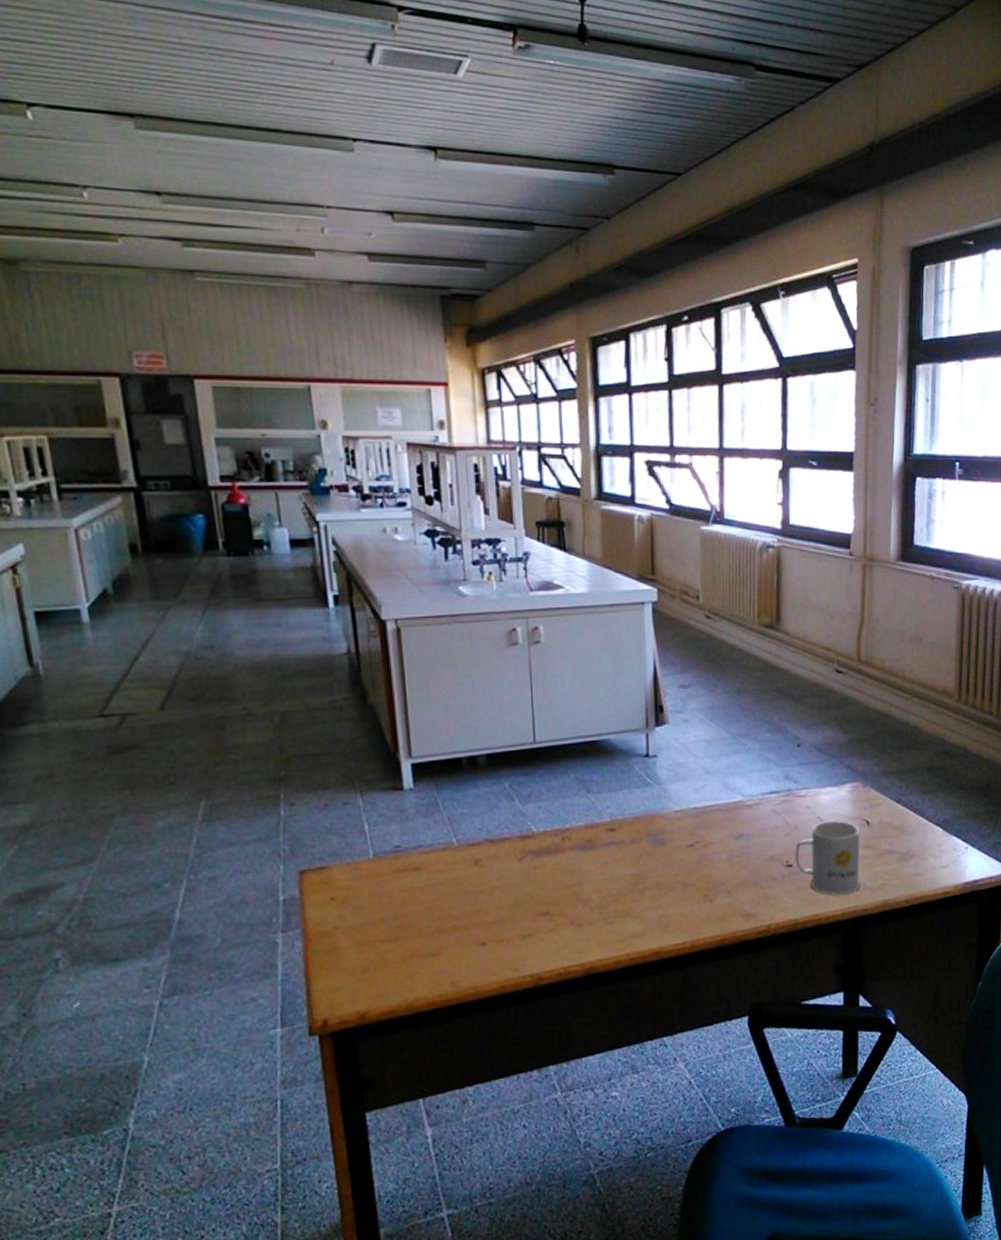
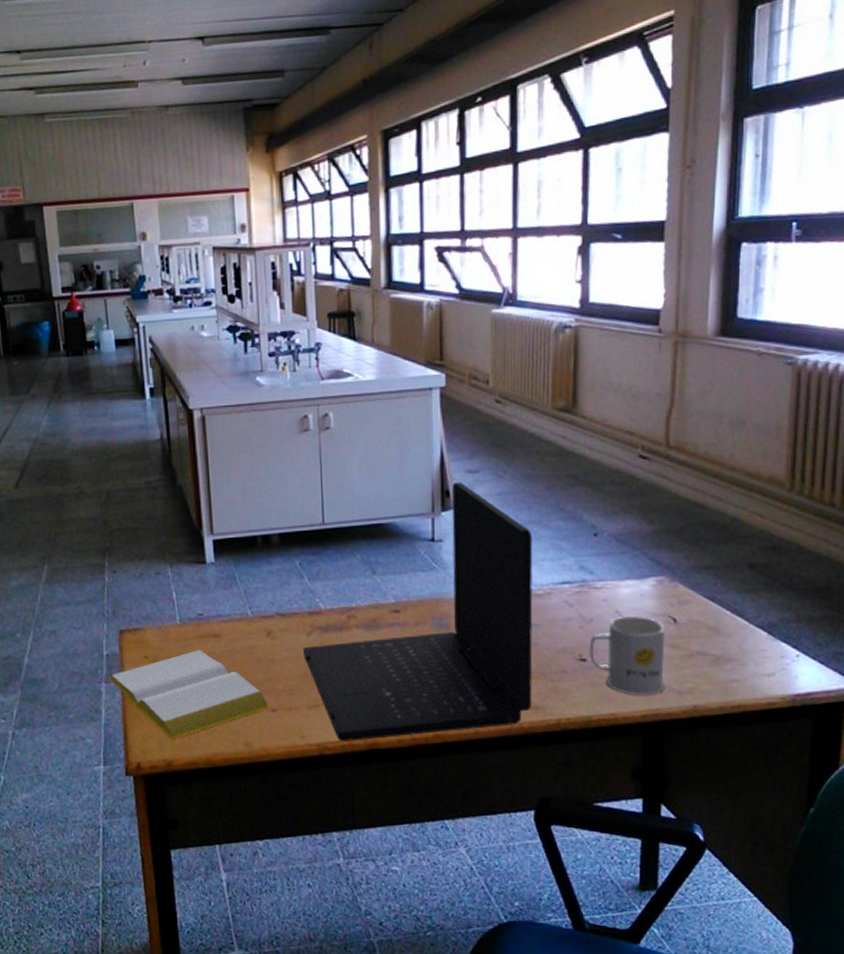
notepad: none [285,886,480,989] -> present [108,650,271,740]
laptop: none [513,697,745,970] -> present [302,482,533,742]

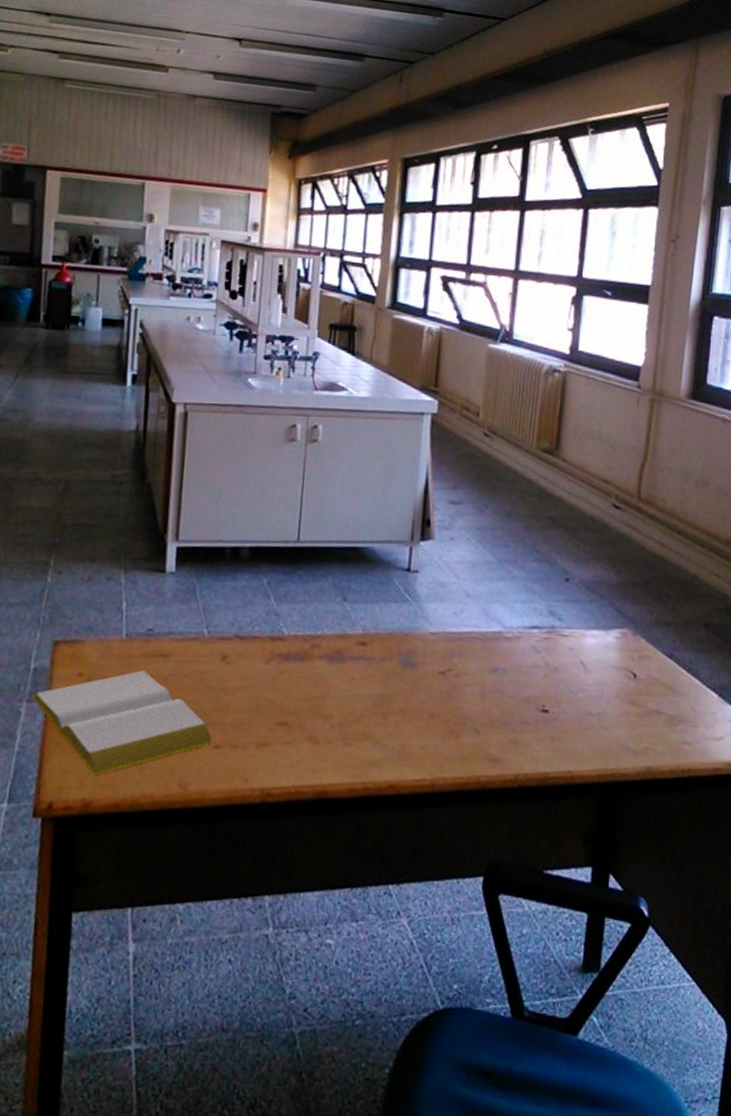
laptop: present [302,482,533,742] -> none [258,512,507,789]
mug: present [589,617,665,695] -> none [552,668,625,753]

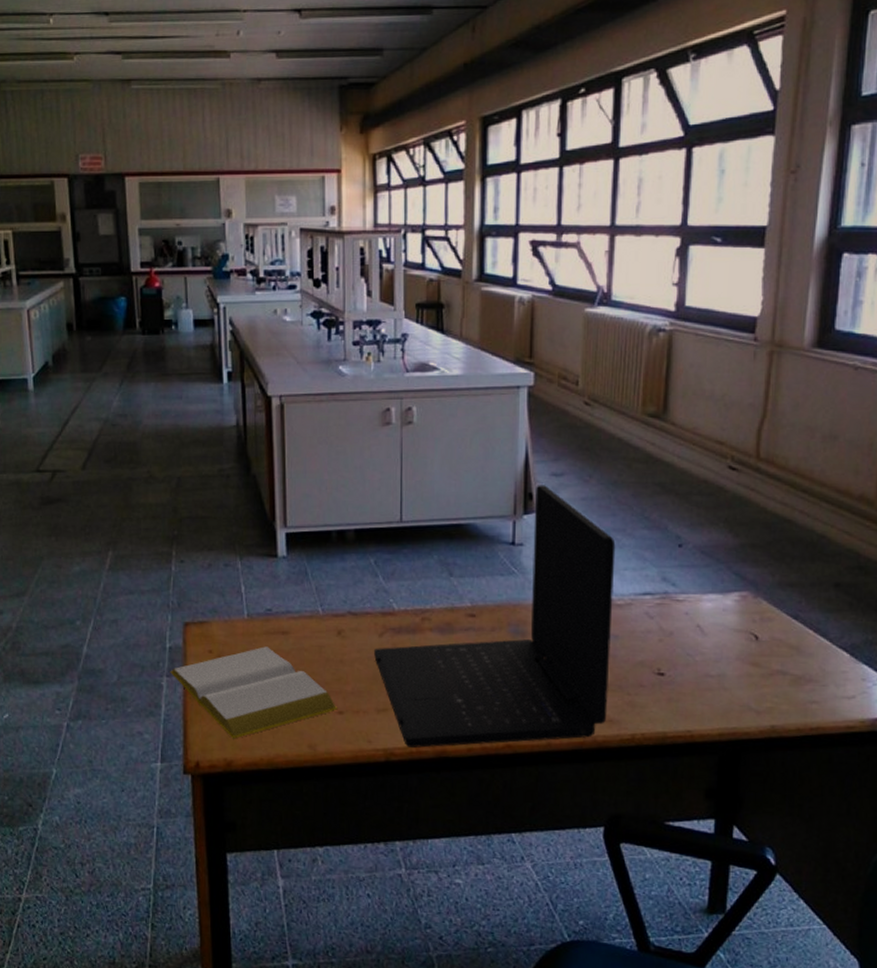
laptop: none [258,512,507,789] -> present [373,485,616,749]

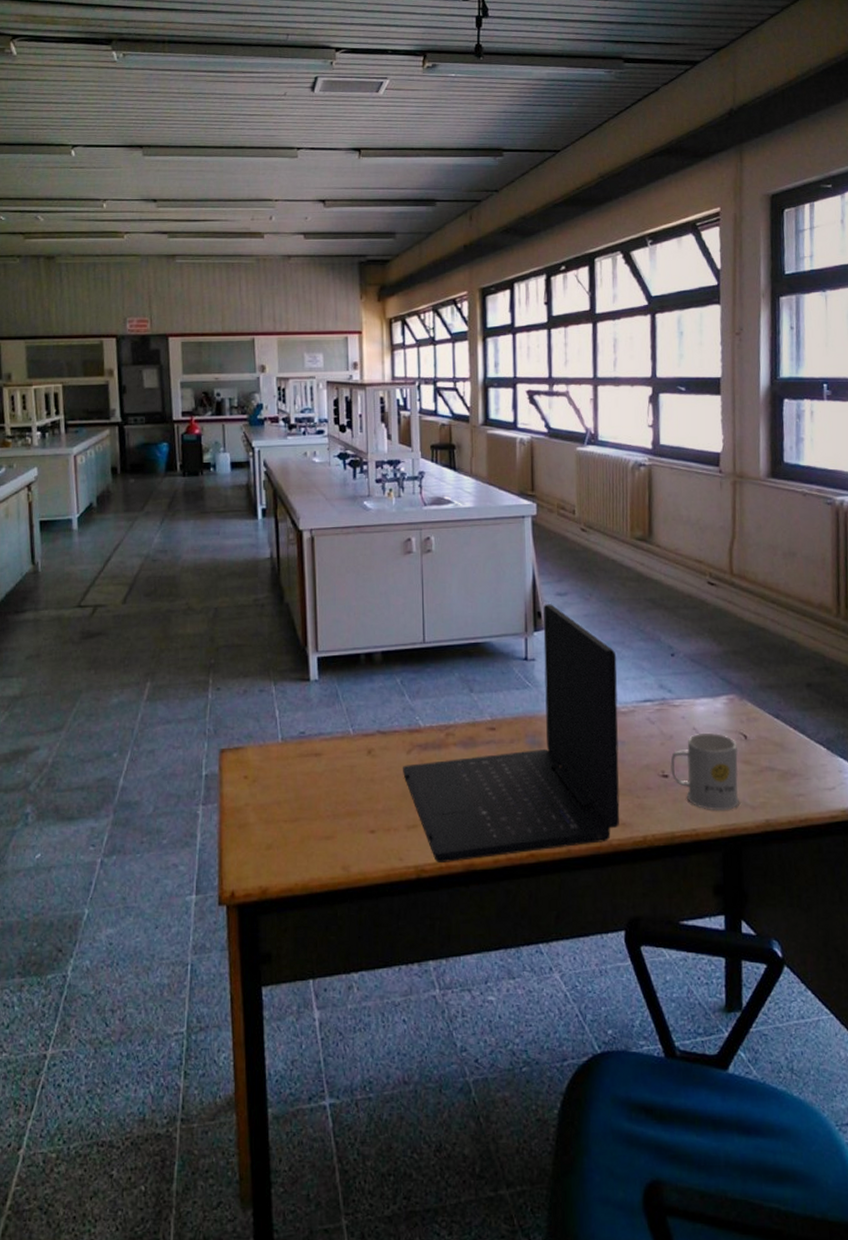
notepad: present [170,646,338,739] -> none [206,769,370,865]
mug: none [668,631,746,713] -> present [670,733,739,810]

